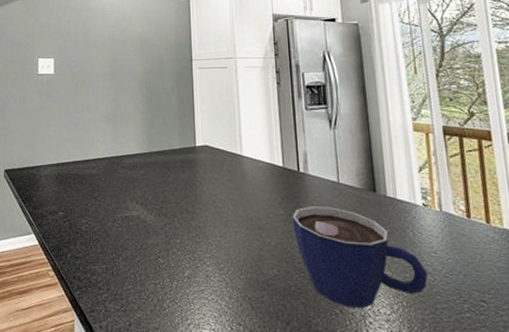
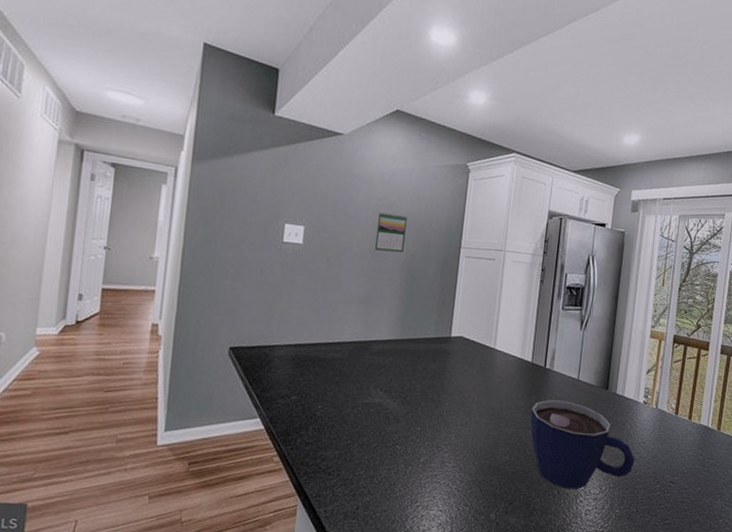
calendar: none [114,37,140,72] -> present [374,212,407,253]

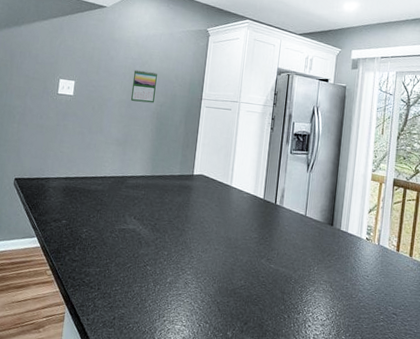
cup: present [530,400,635,489] -> none [263,233,359,315]

